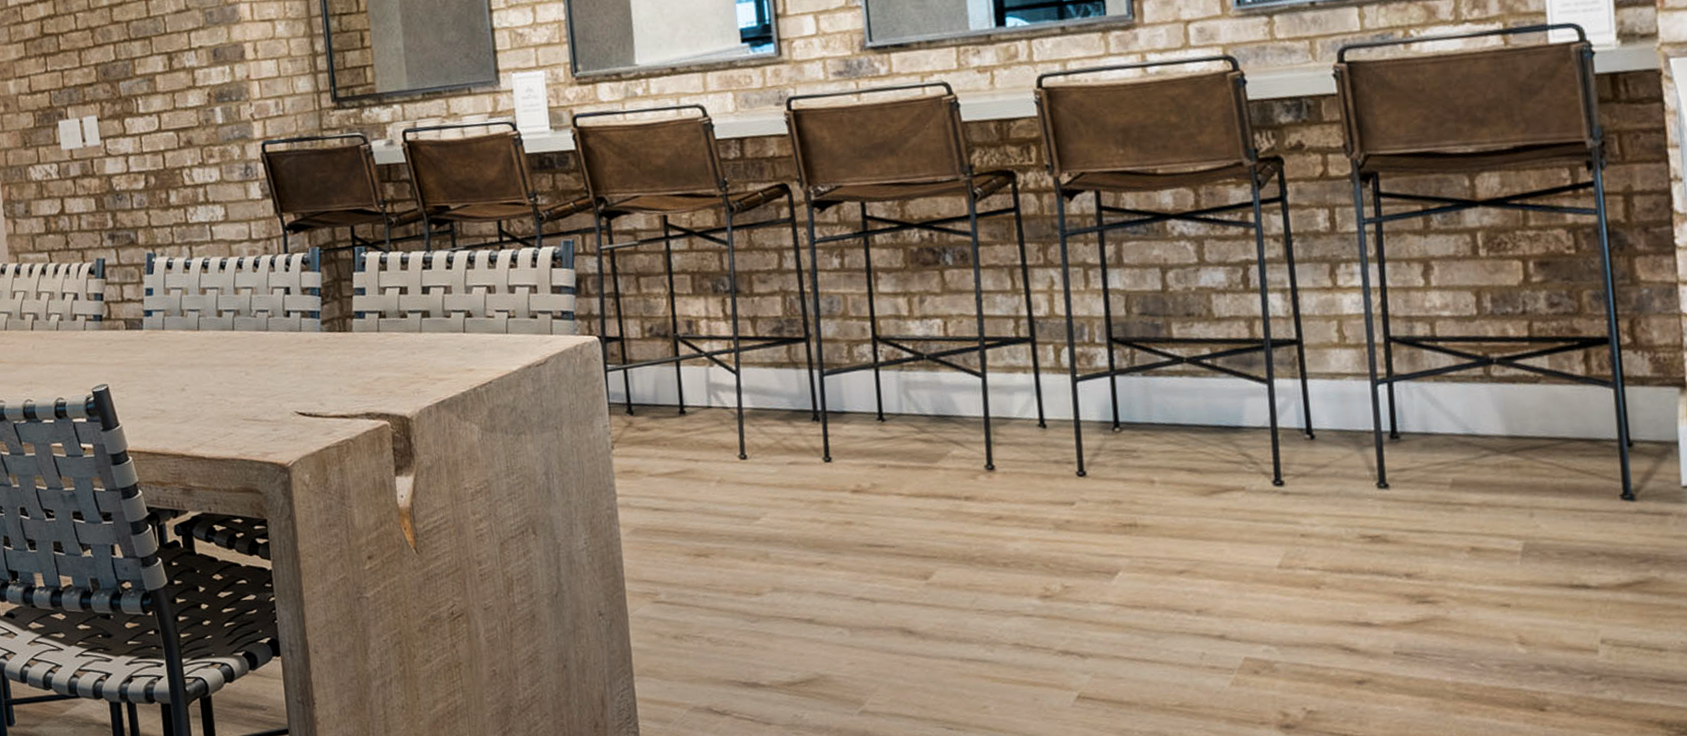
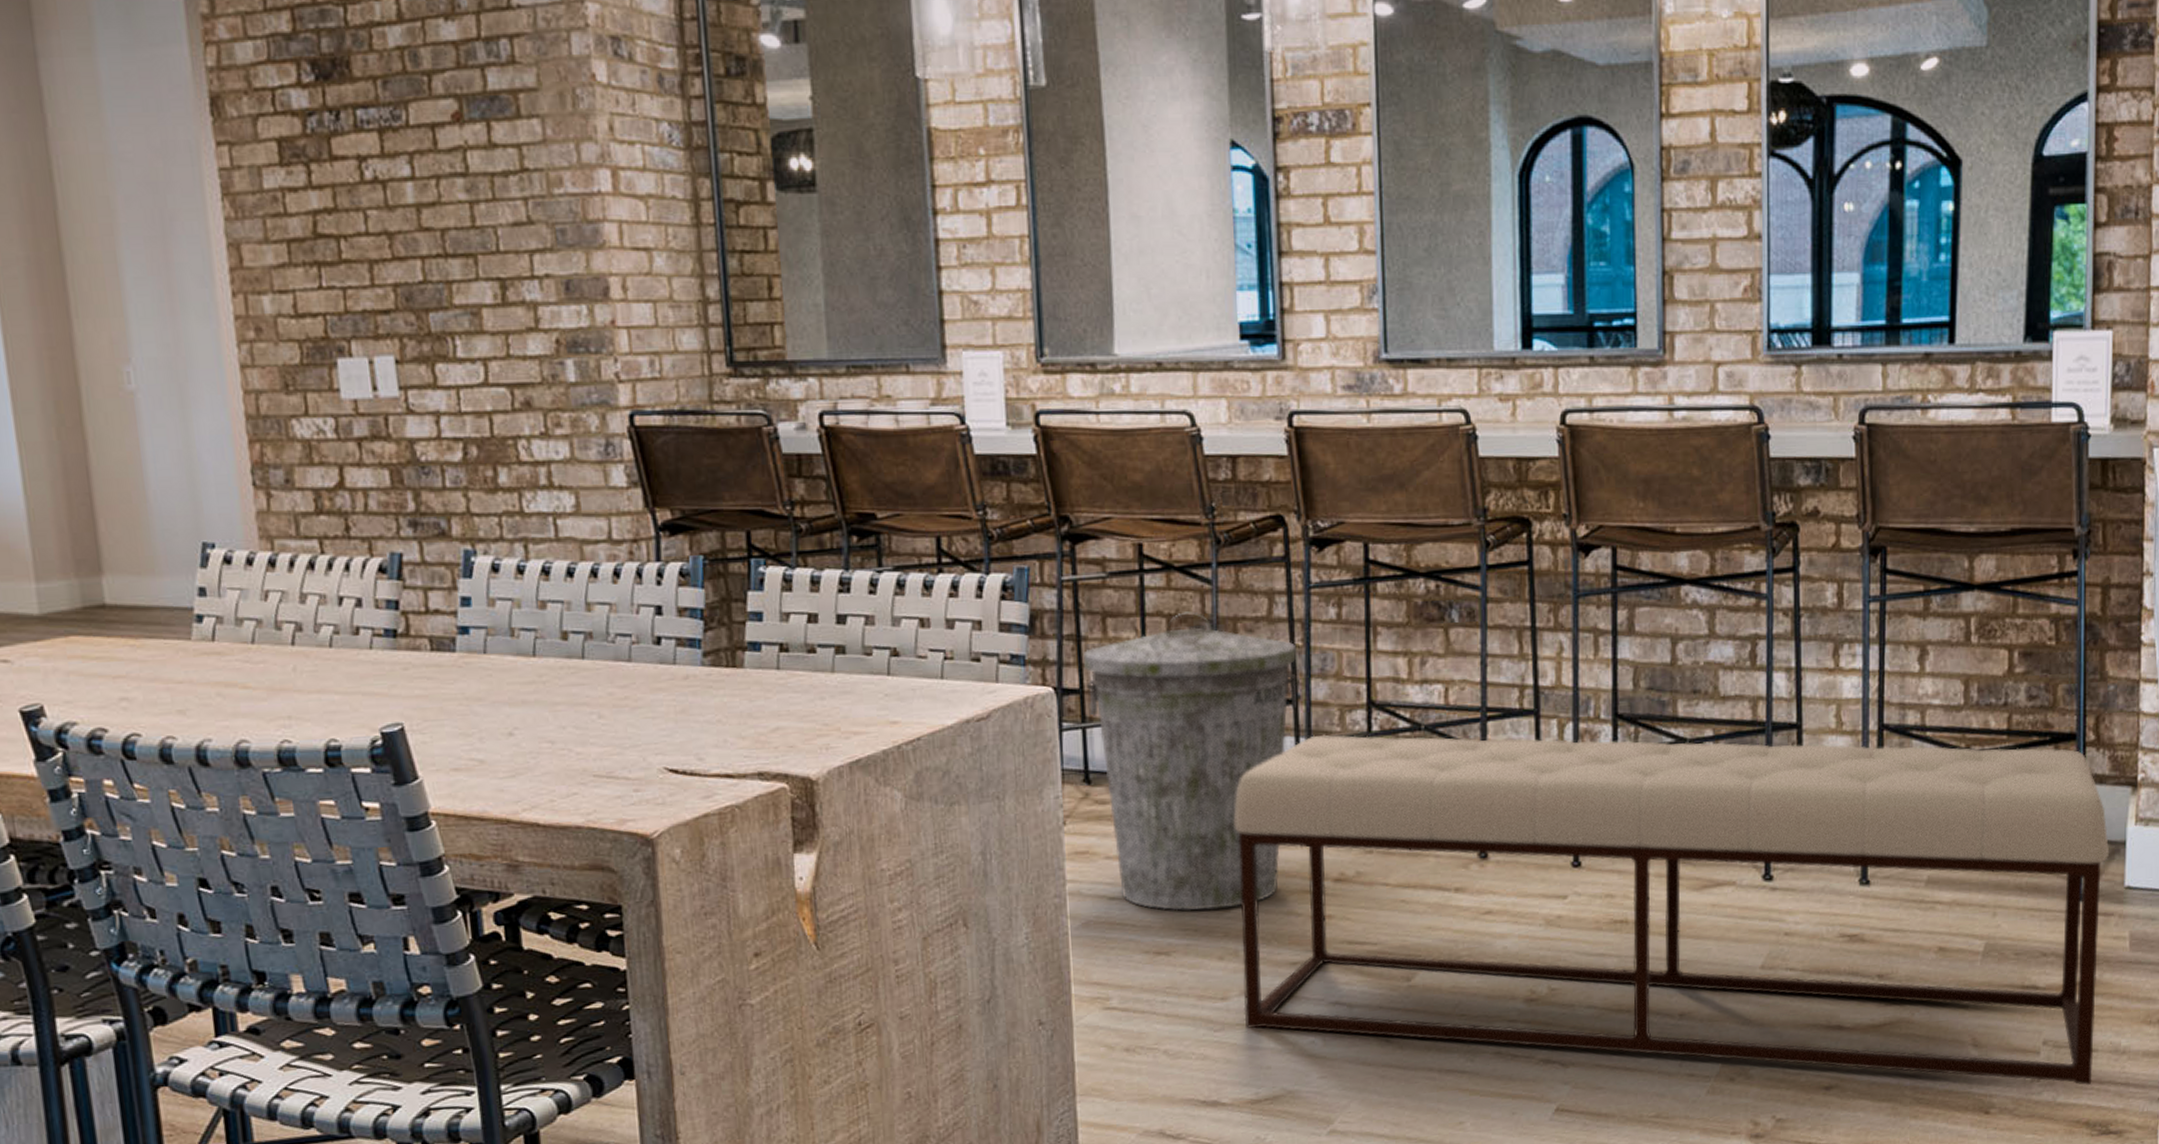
trash can: none [622,268,809,519] -> present [1083,611,1297,911]
bench: none [758,352,1663,686] -> present [1233,734,2110,1086]

